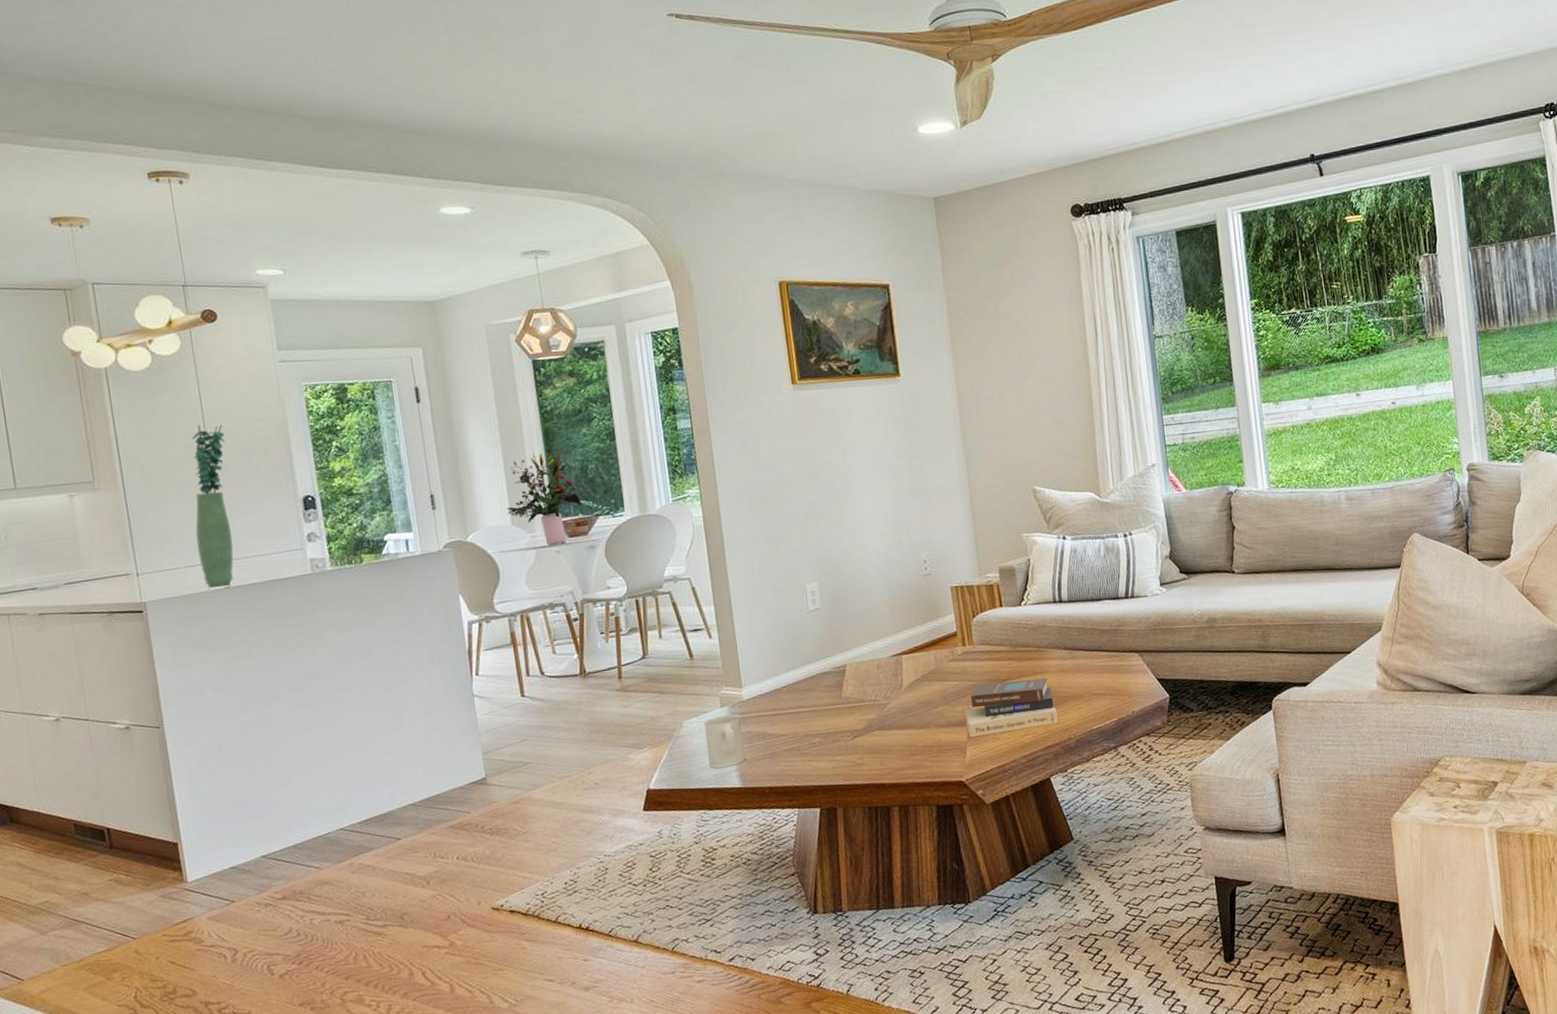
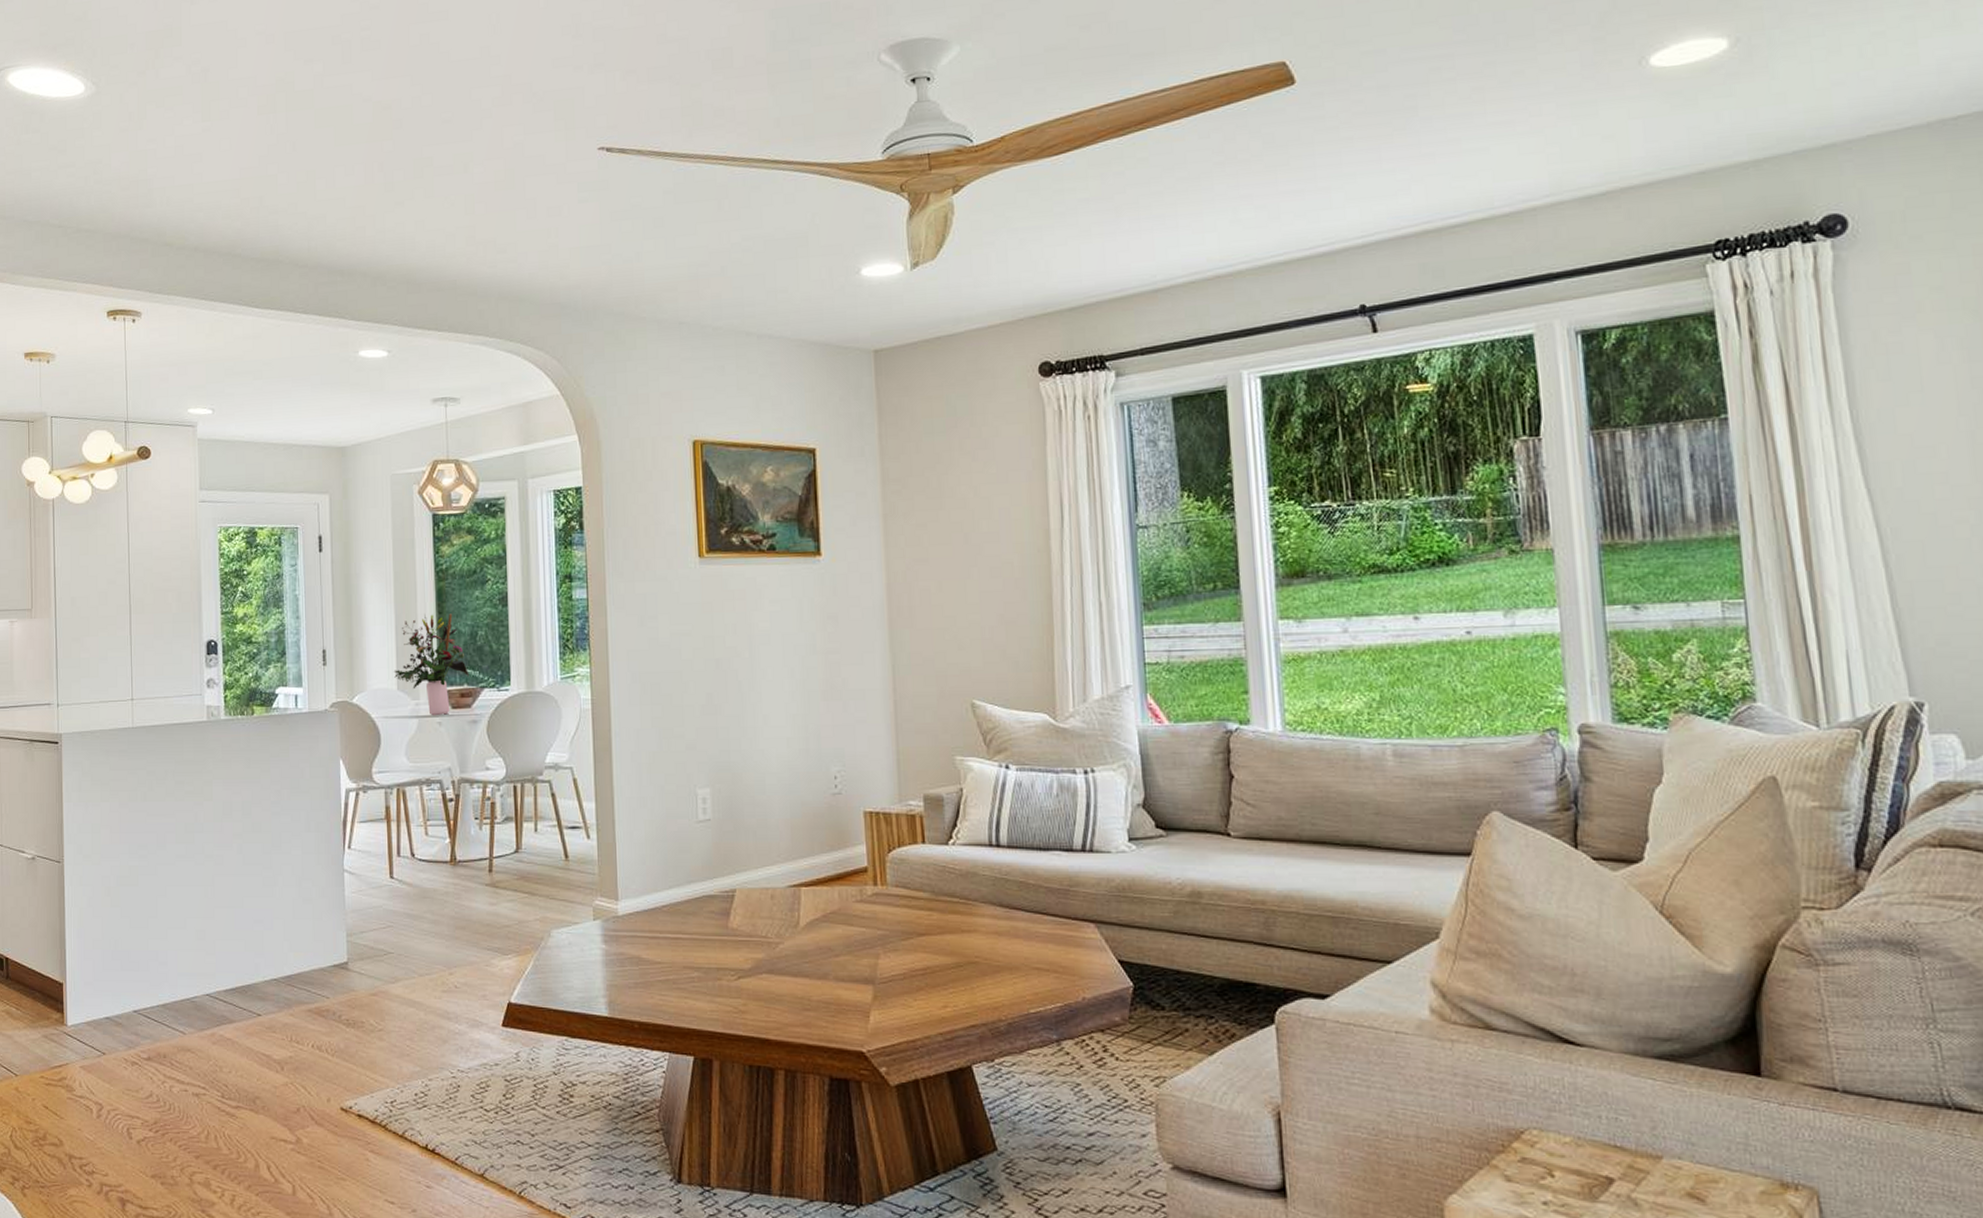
vase: present [192,424,234,590] -> none [110,560,146,728]
cup: present [703,714,746,769] -> none [573,930,616,991]
books: present [964,677,1058,738] -> none [870,936,986,1001]

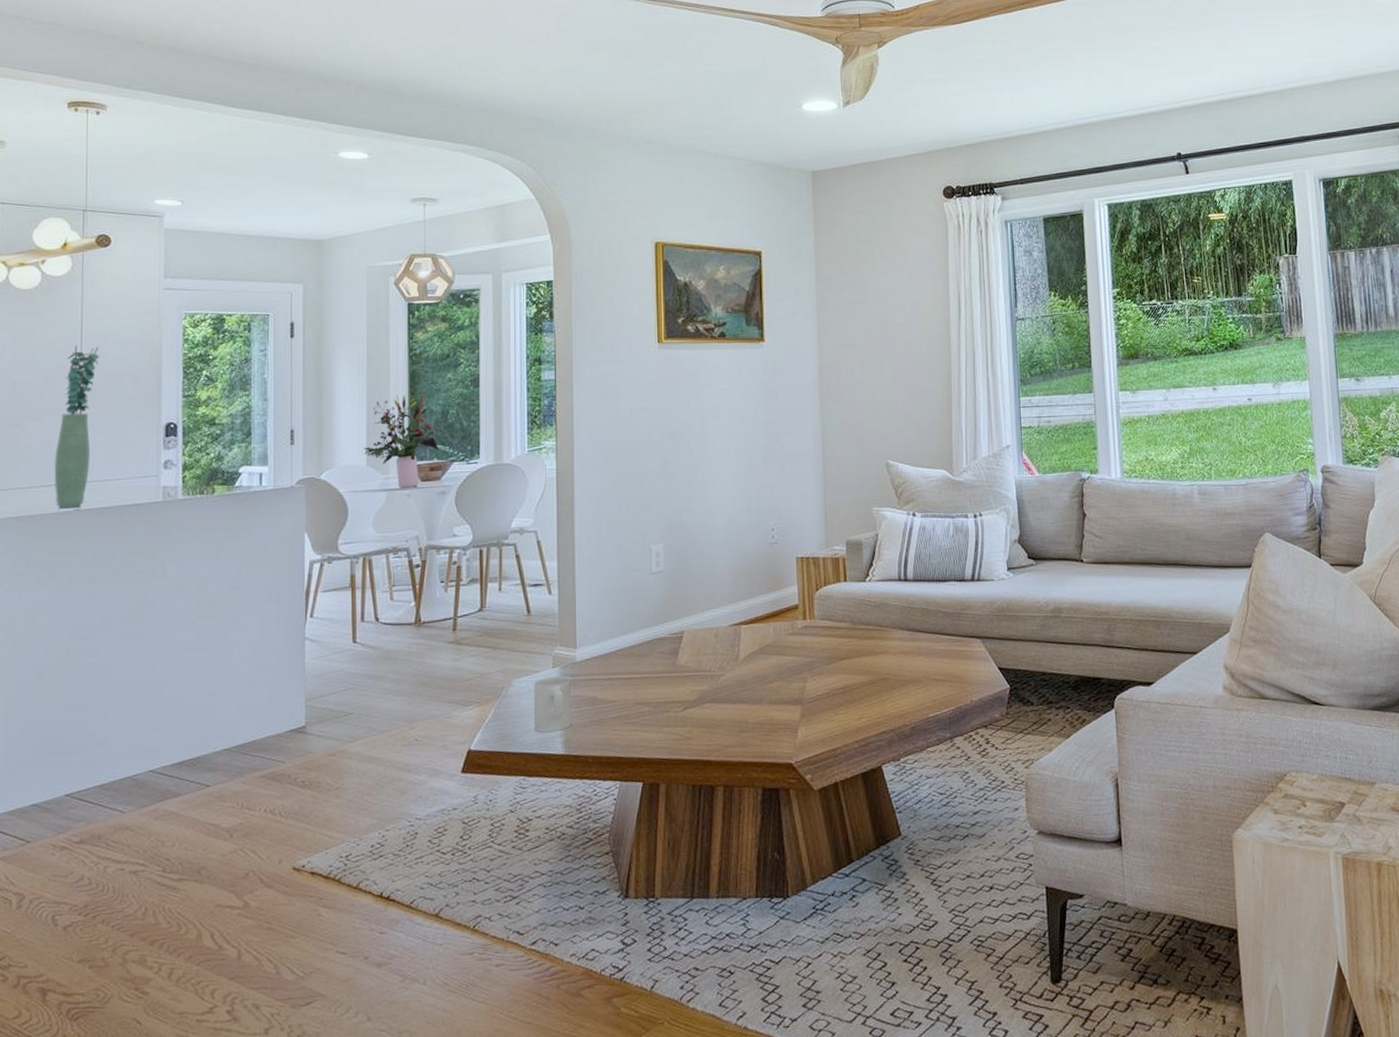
vase: none [110,560,146,728] -> present [54,345,100,511]
cup: none [573,930,616,991] -> present [533,675,572,733]

